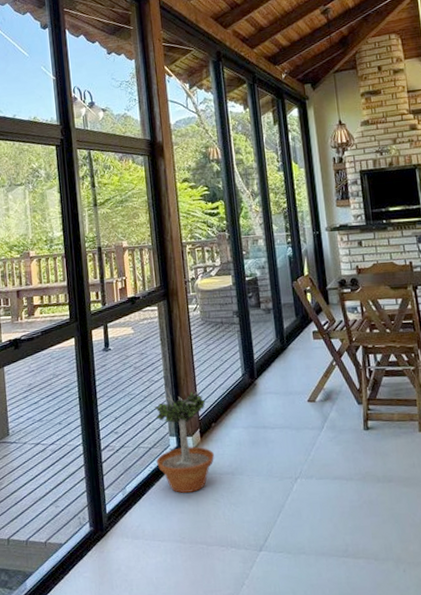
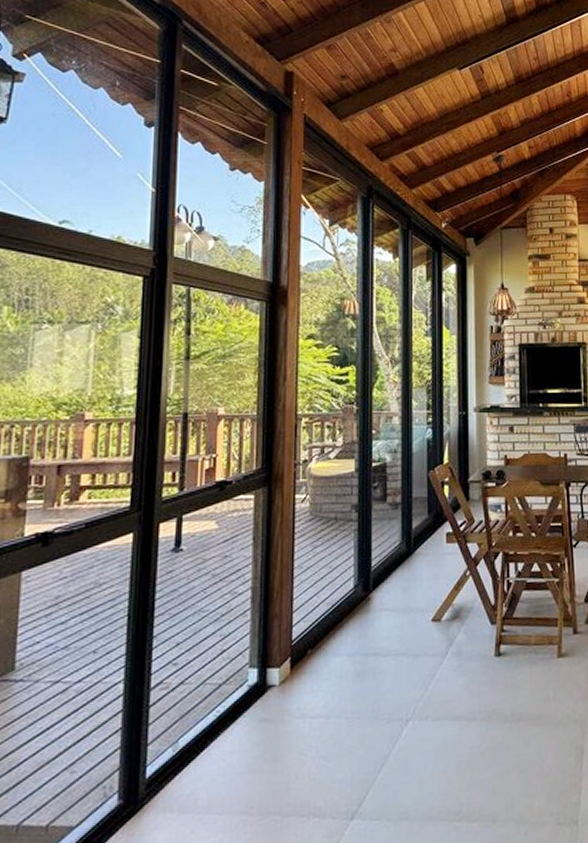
potted tree: present [154,385,215,493] -> none [227,599,307,746]

